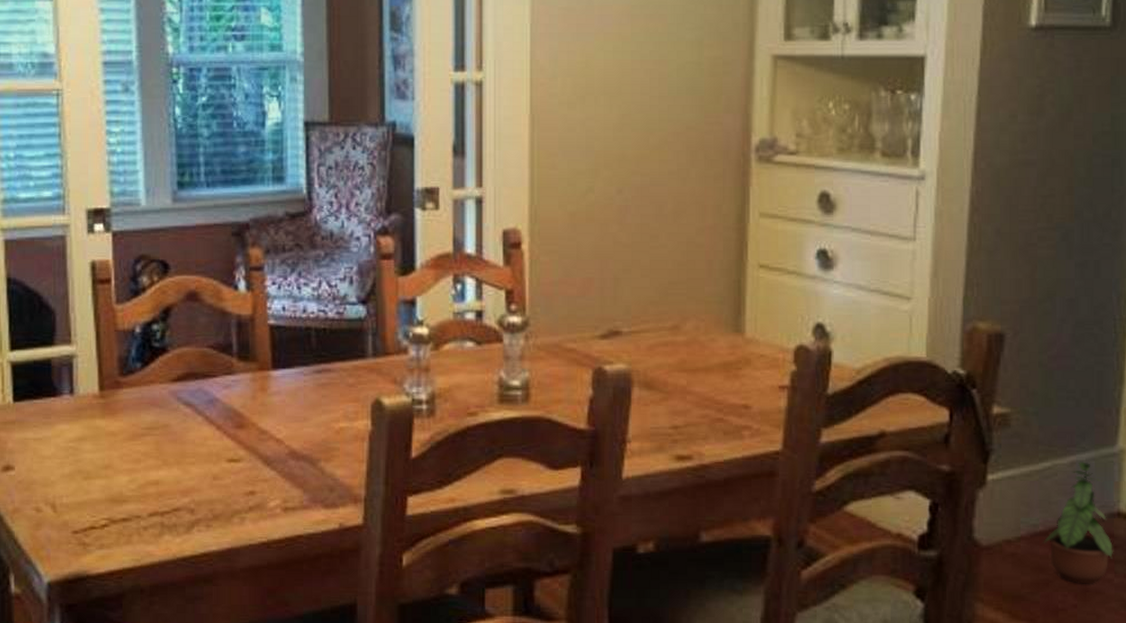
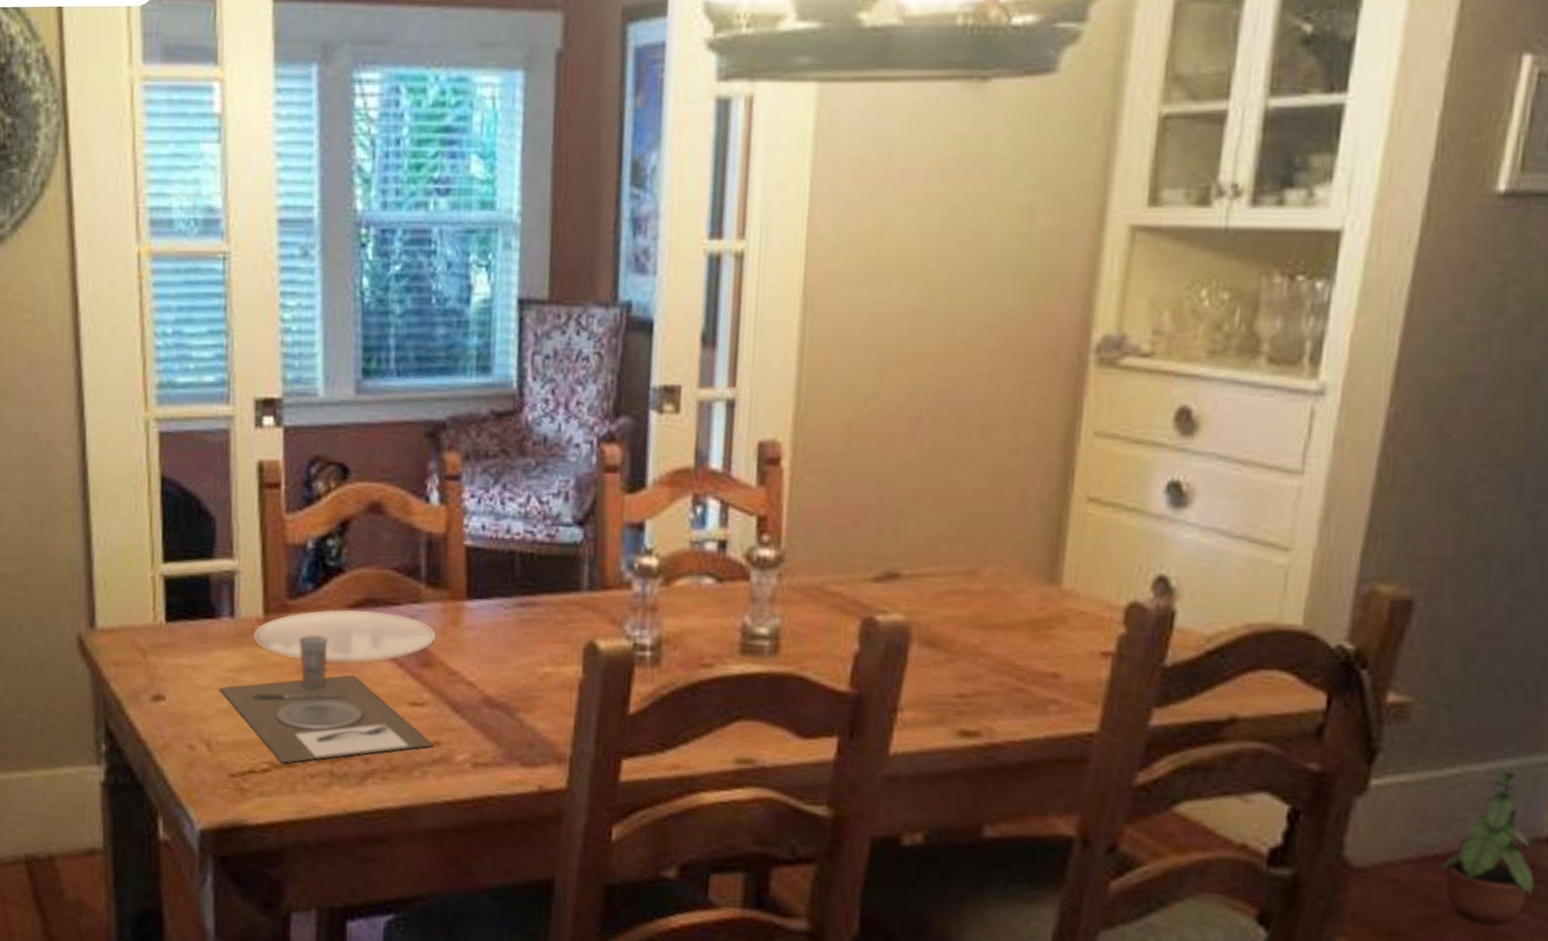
place setting: none [61,406,249,518] -> present [218,635,434,764]
plate: none [91,383,248,429] -> present [253,610,437,663]

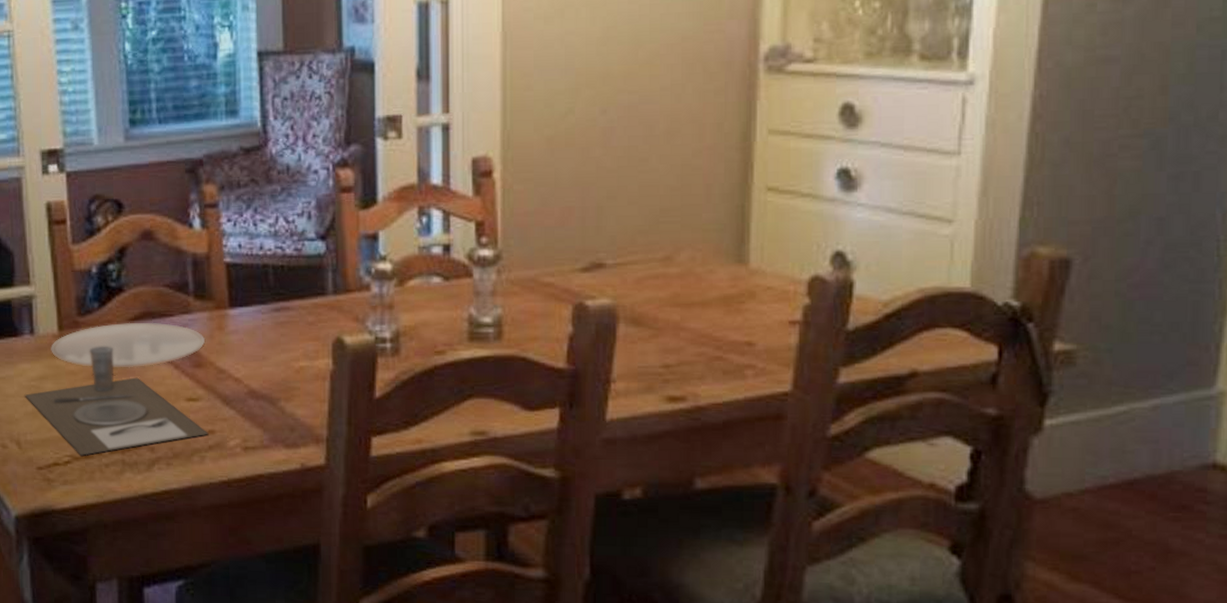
potted plant: present [1437,770,1535,924] -> none [1113,405,1207,543]

